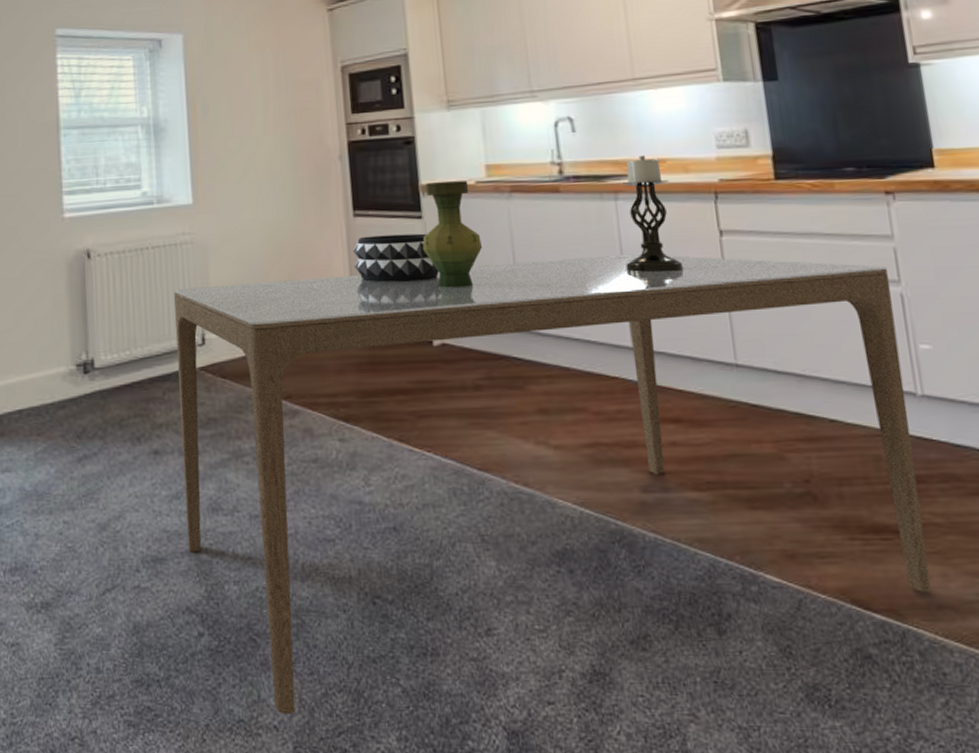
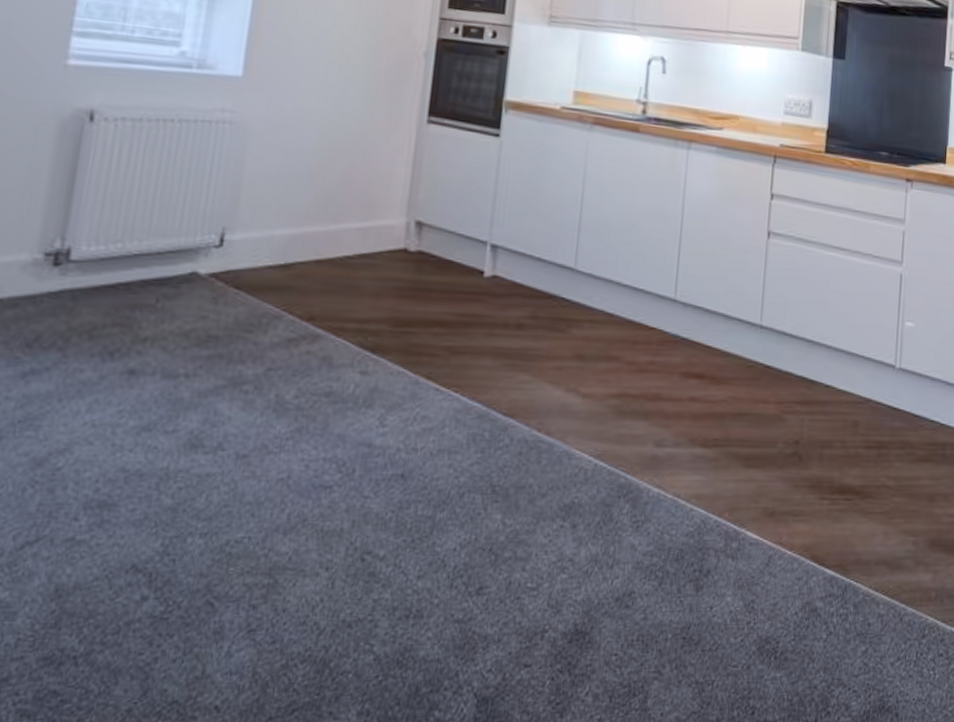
dining table: present [174,253,931,714] -> none [149,175,896,692]
decorative bowl: present [352,233,439,282] -> none [416,146,506,205]
vase: present [422,181,482,288] -> none [493,100,555,218]
candle holder: present [622,155,684,273] -> none [684,108,738,229]

